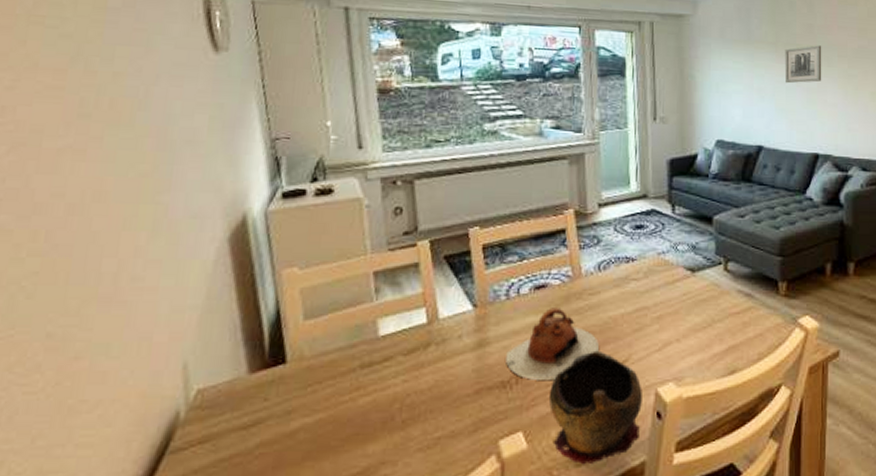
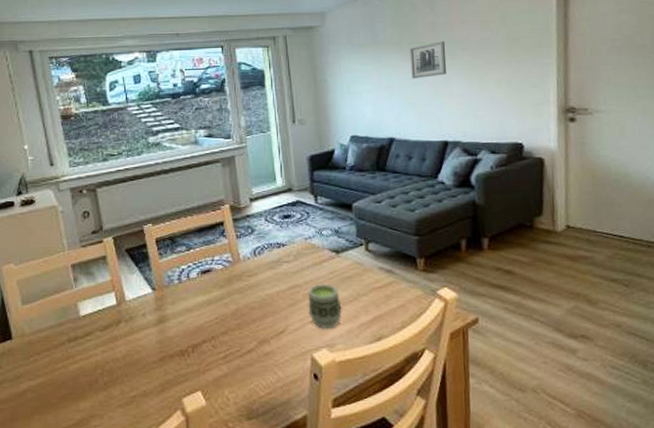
teapot: present [506,308,599,380] -> none [182,288,259,349]
decorative bowl: present [548,350,642,465] -> none [220,323,300,419]
cup: none [656,307,694,361] -> present [307,284,342,330]

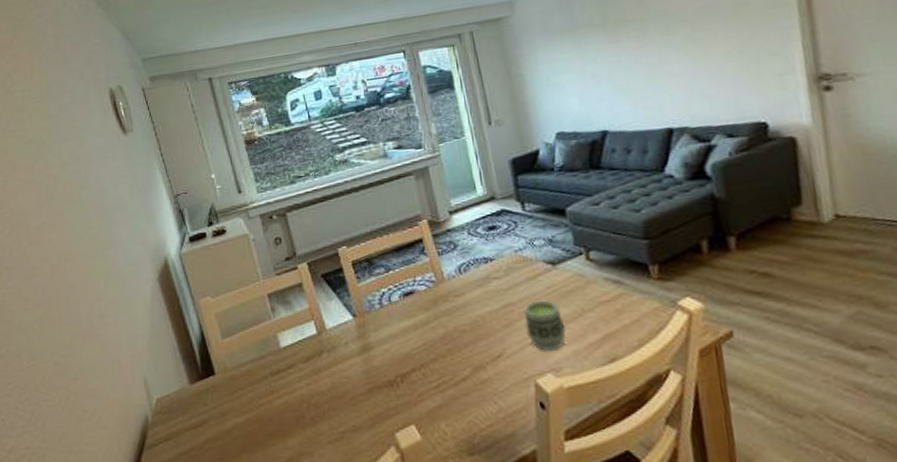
wall art: present [409,41,447,79] -> none [615,15,663,63]

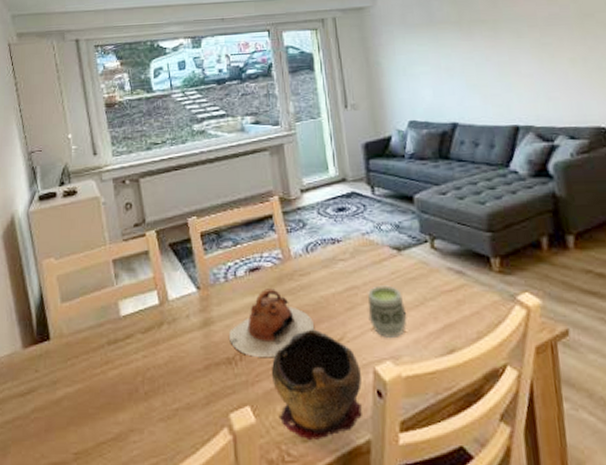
teapot: none [388,311,472,378] -> present [229,289,314,357]
decorative bowl: none [433,347,526,454] -> present [271,329,362,441]

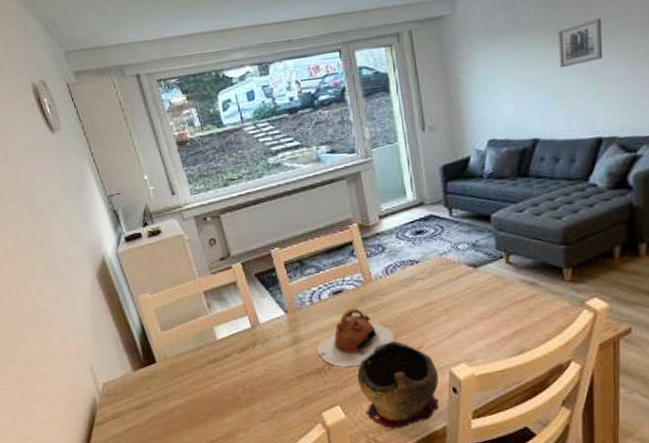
cup: present [367,285,407,339] -> none [444,299,481,345]
wall art: none [469,18,513,60] -> present [557,18,603,68]

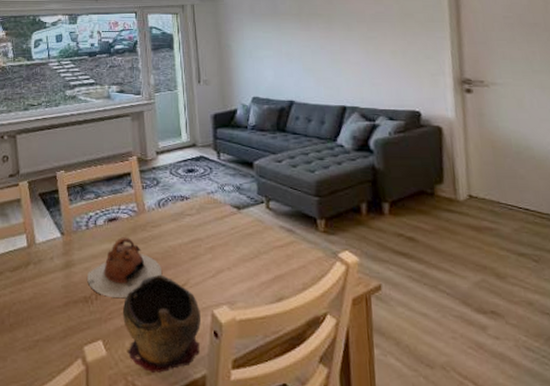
wall art: present [557,18,603,68] -> none [308,14,344,47]

